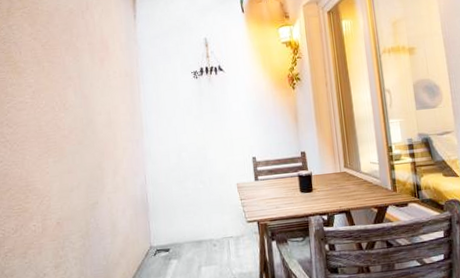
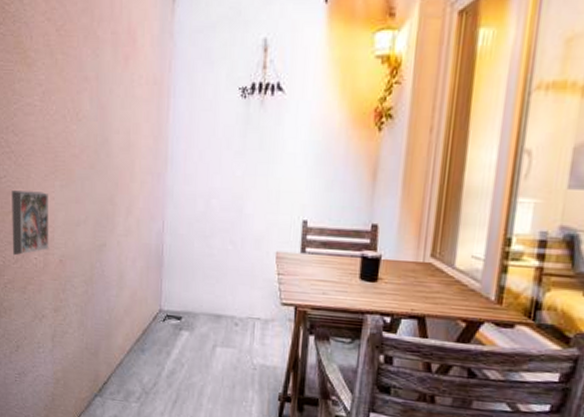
decorative tile: none [8,169,47,227] -> present [12,190,49,256]

